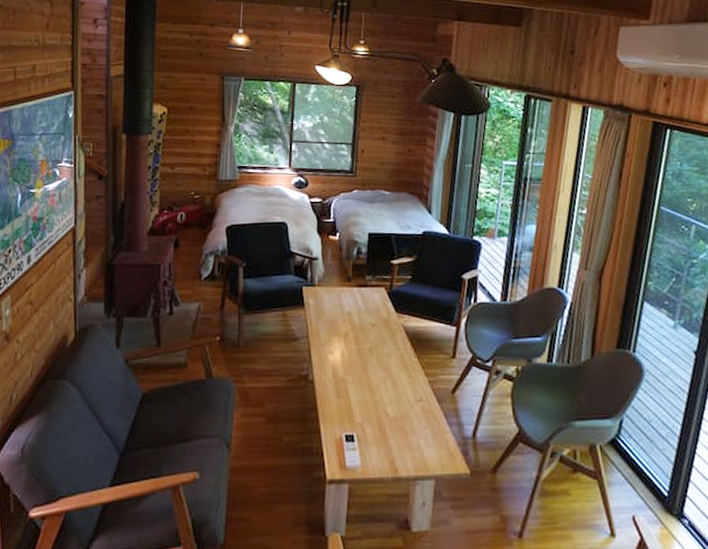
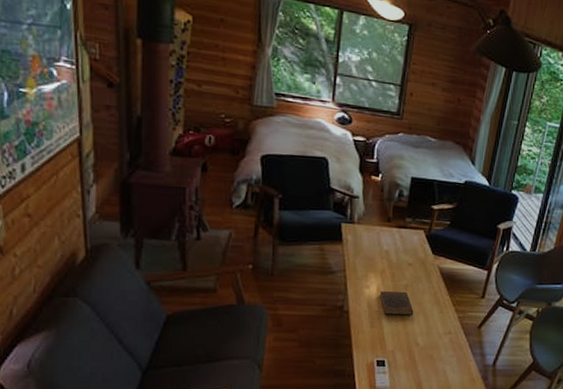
book: none [344,355,381,382] -> present [379,291,414,316]

